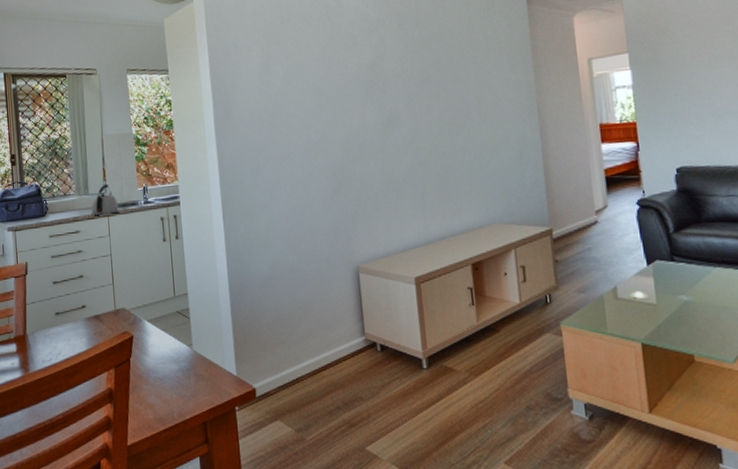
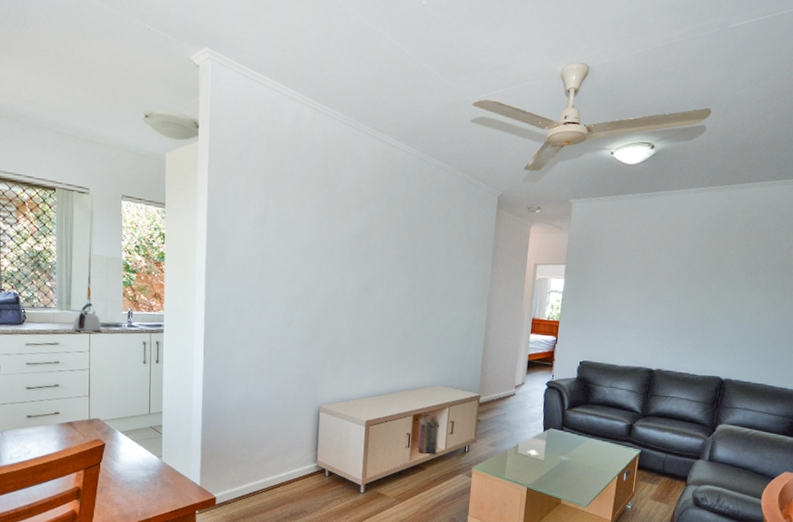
books: none [480,262,510,312] -> present [417,415,439,454]

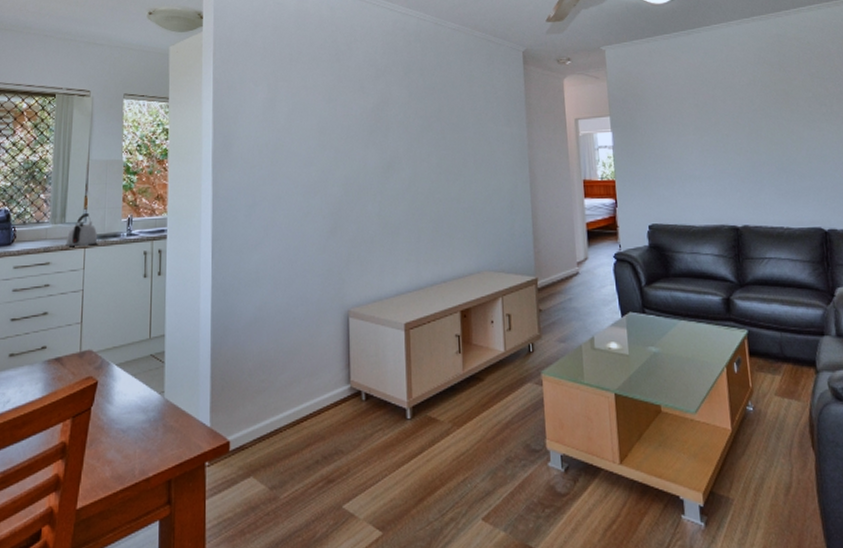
books: present [417,415,439,454] -> none [469,310,495,360]

